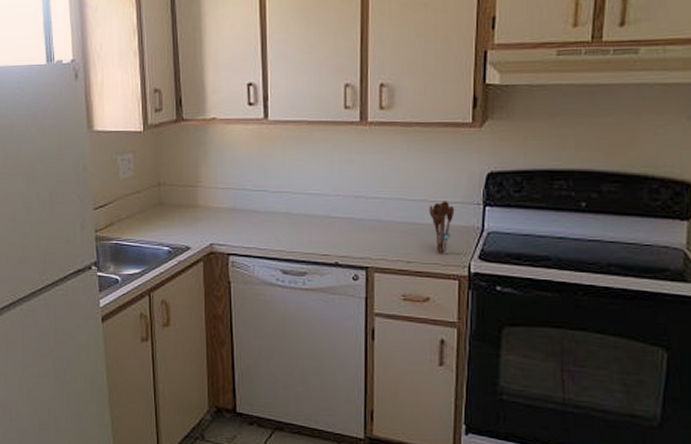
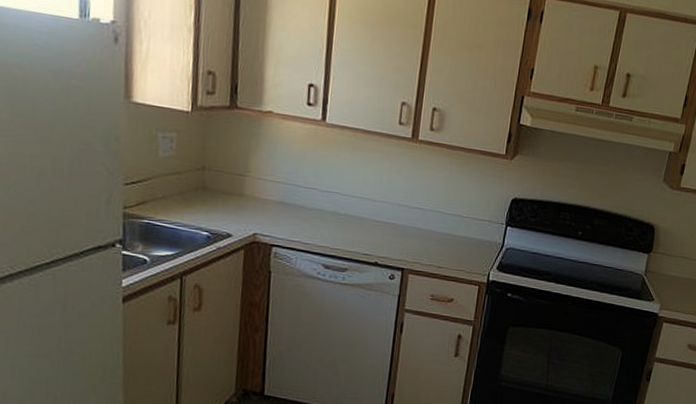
utensil holder: present [429,201,455,254] -> none [461,217,483,263]

